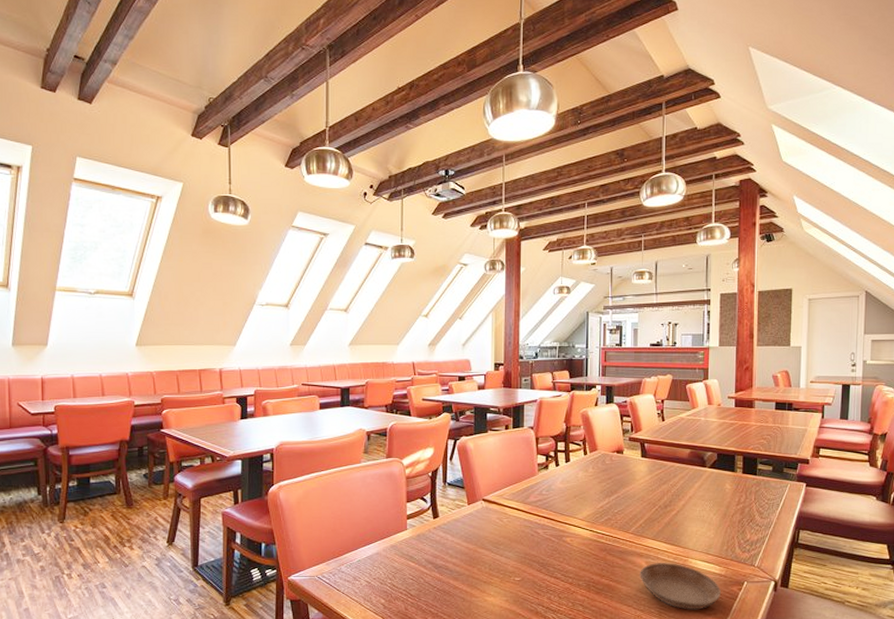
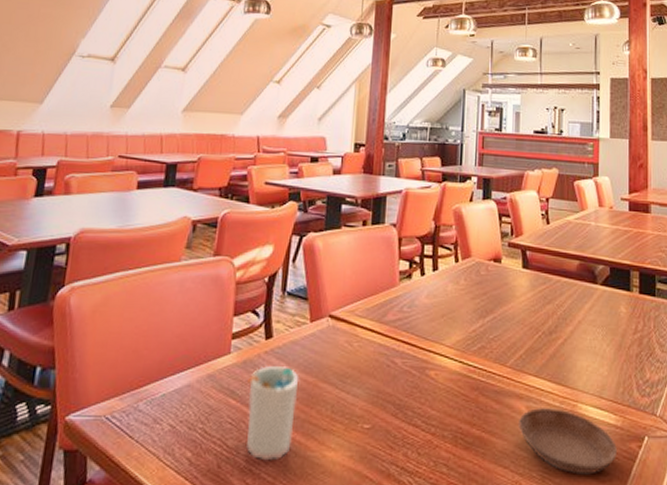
cup: none [422,538,462,605] -> present [247,366,300,461]

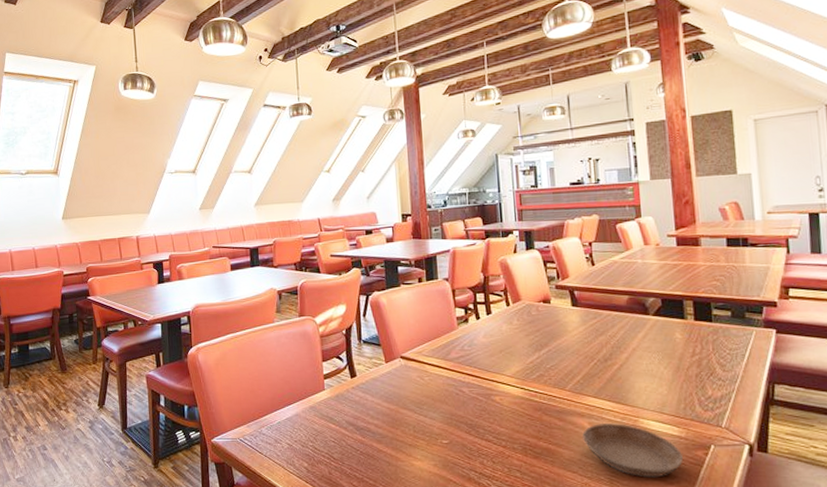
cup: present [247,366,300,461] -> none [342,398,385,469]

